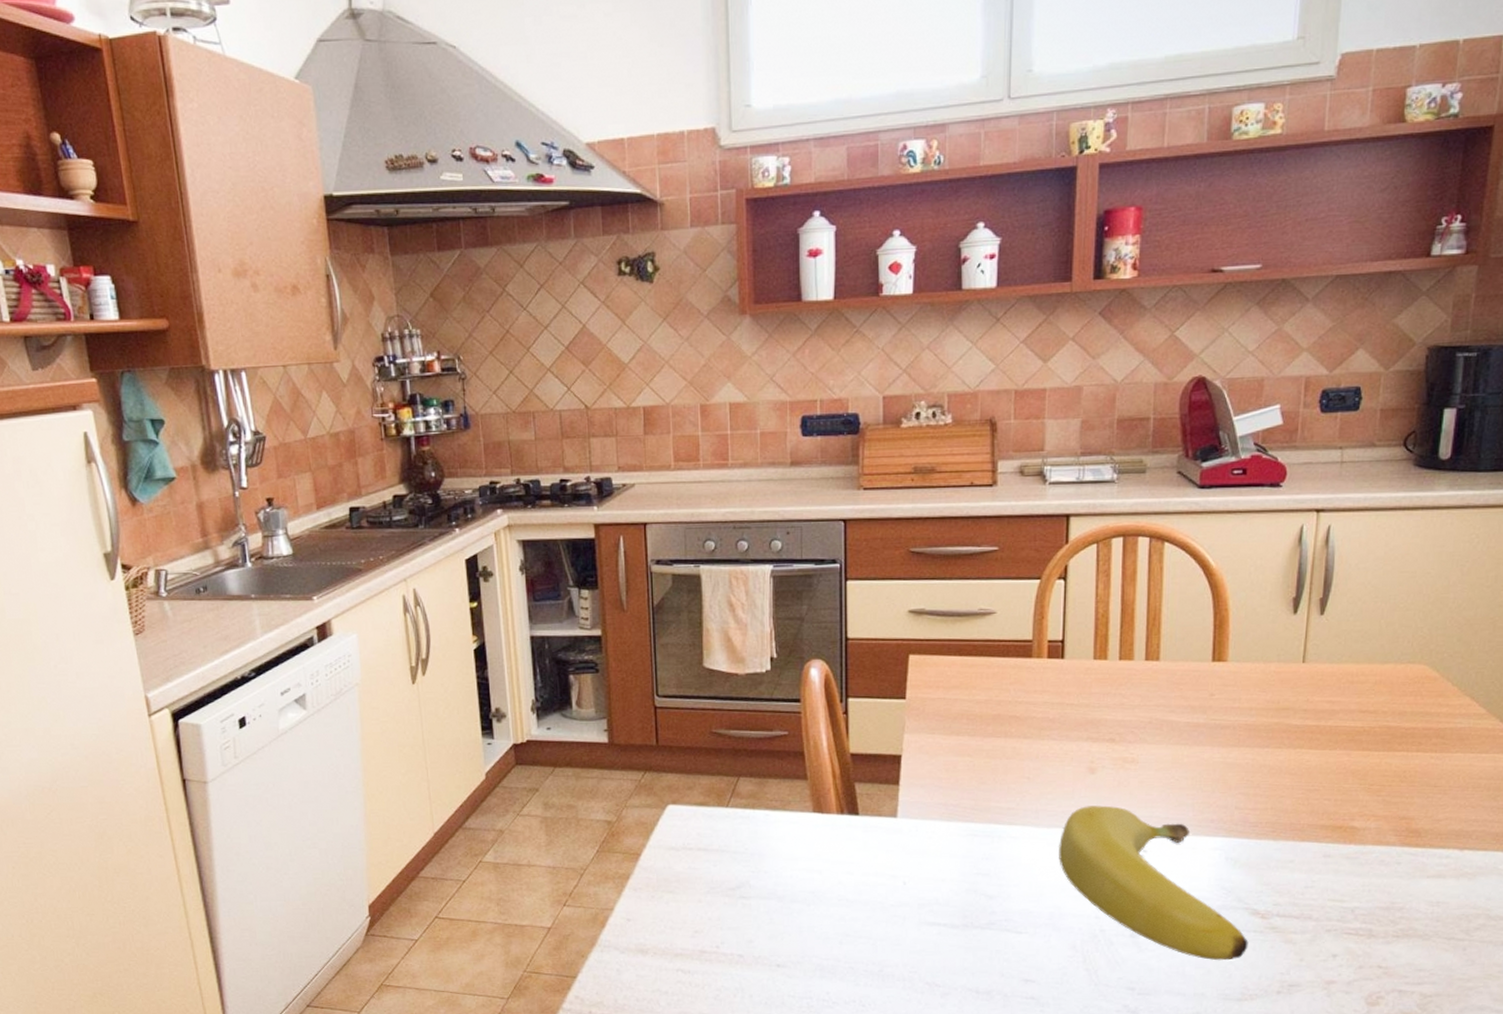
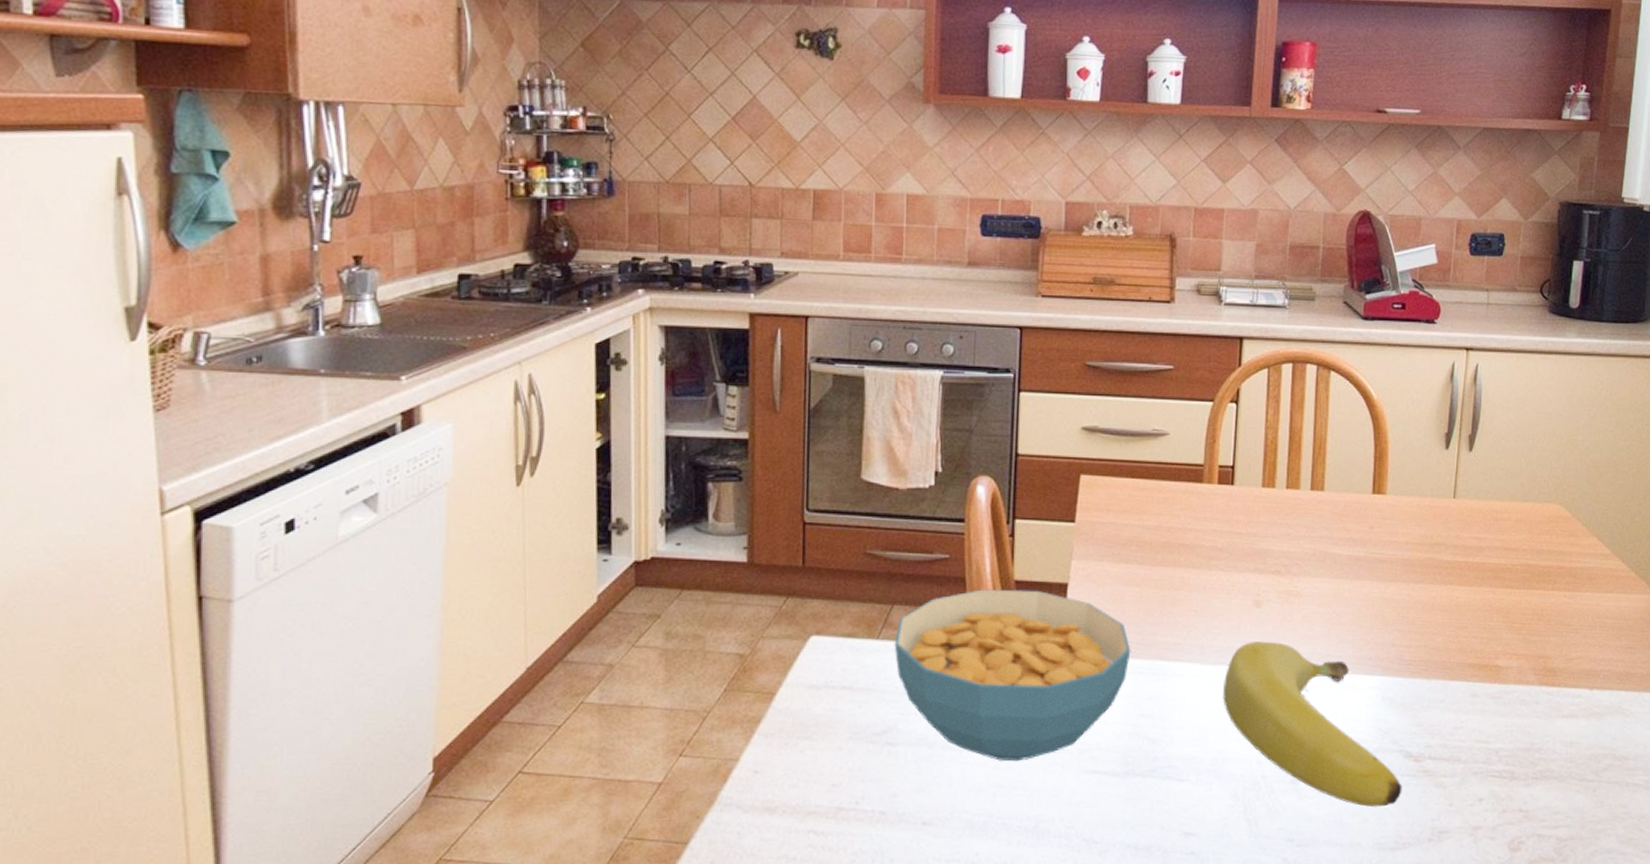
cereal bowl: none [742,760,965,914] -> present [894,588,1131,762]

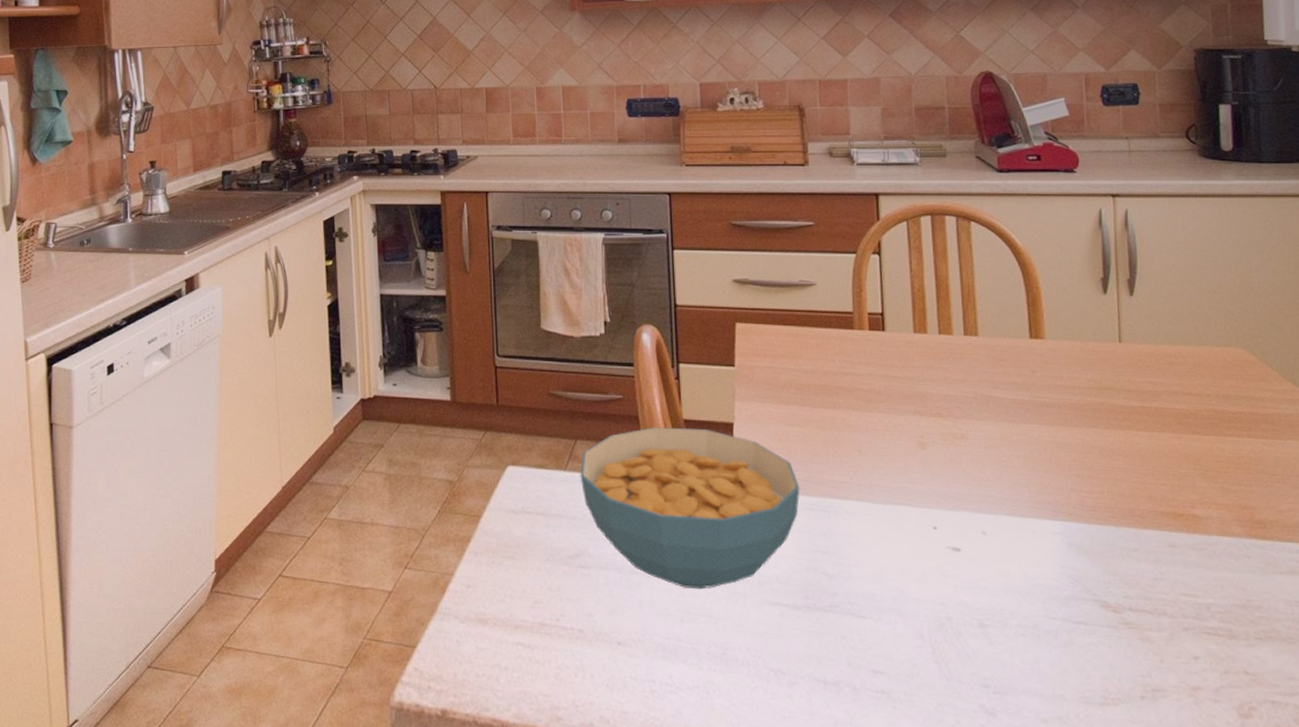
banana: present [1223,641,1403,808] -> none [896,482,1104,659]

